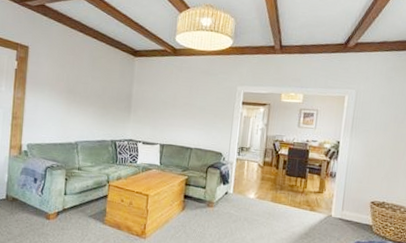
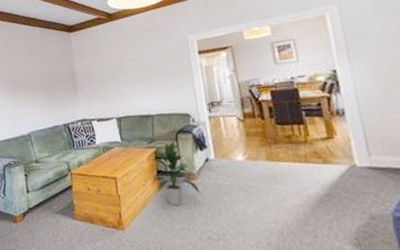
indoor plant: none [177,172,215,226] -> present [149,140,201,206]

